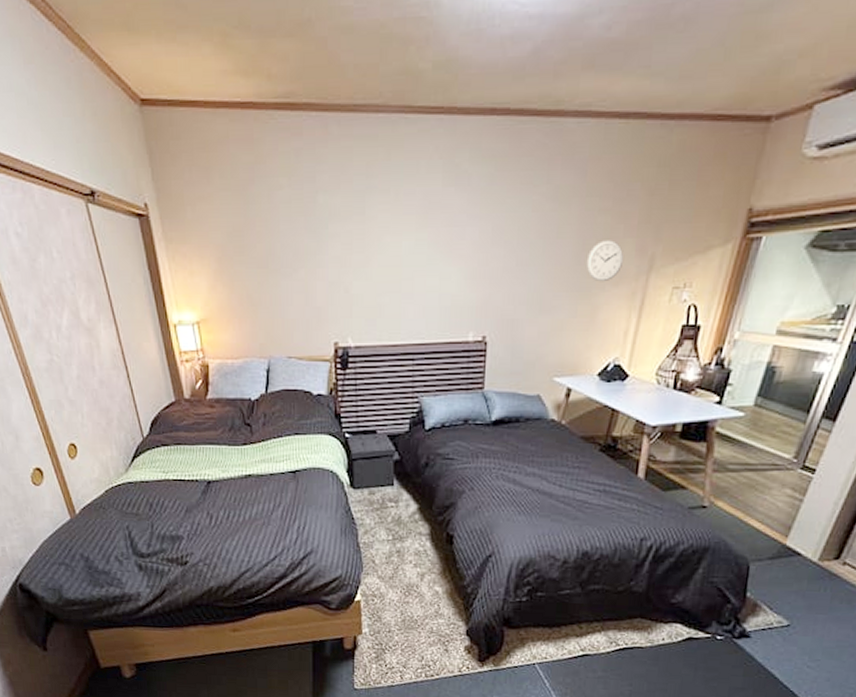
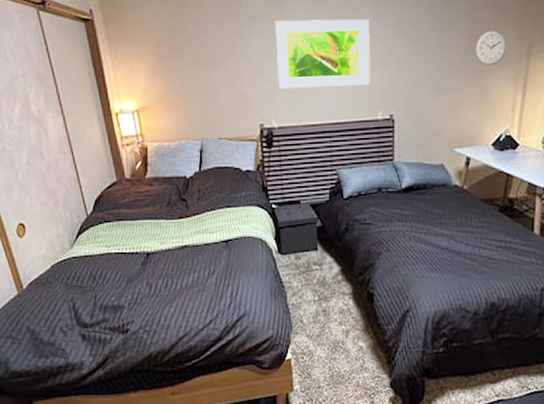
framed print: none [354,221,465,303] -> present [275,19,370,89]

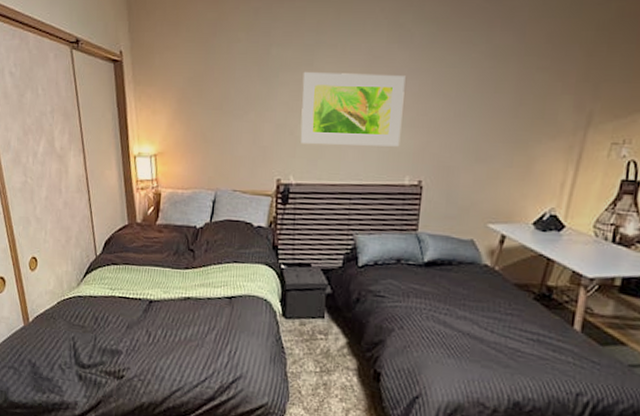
wall clock: present [475,31,506,66] -> none [523,96,561,135]

